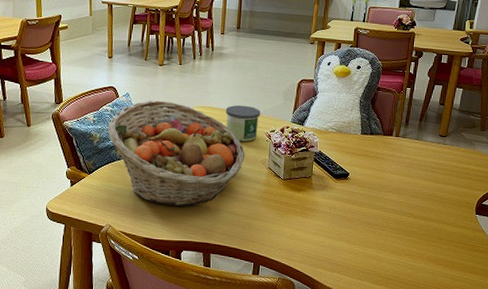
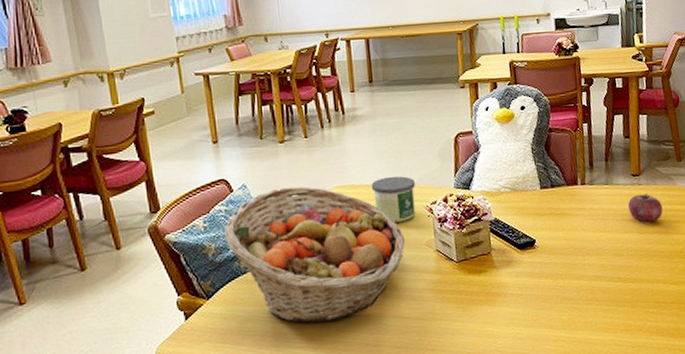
apple: none [430,152,461,176] -> present [627,193,663,223]

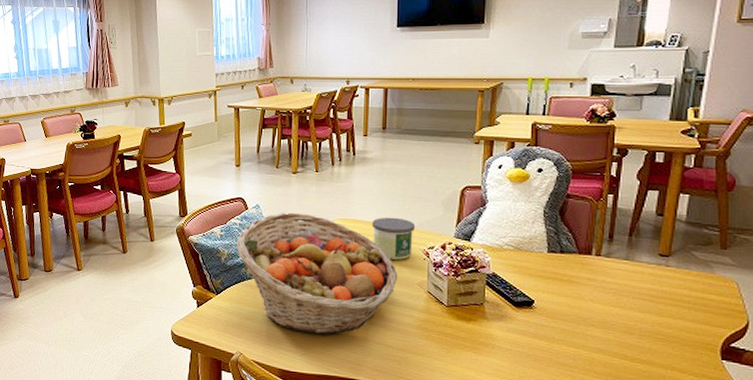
apple: present [627,193,663,223] -> none [648,275,693,307]

